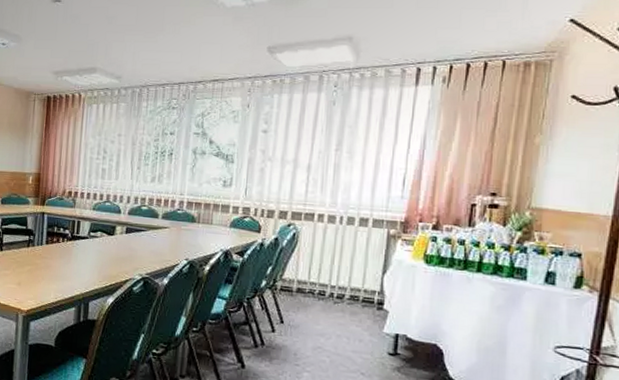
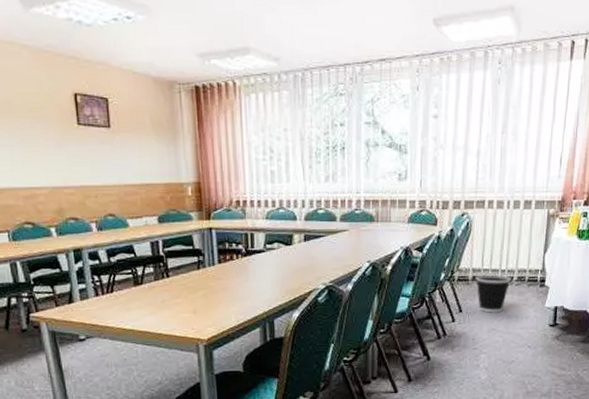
wastebasket: none [301,287,342,331] -> present [476,274,511,313]

